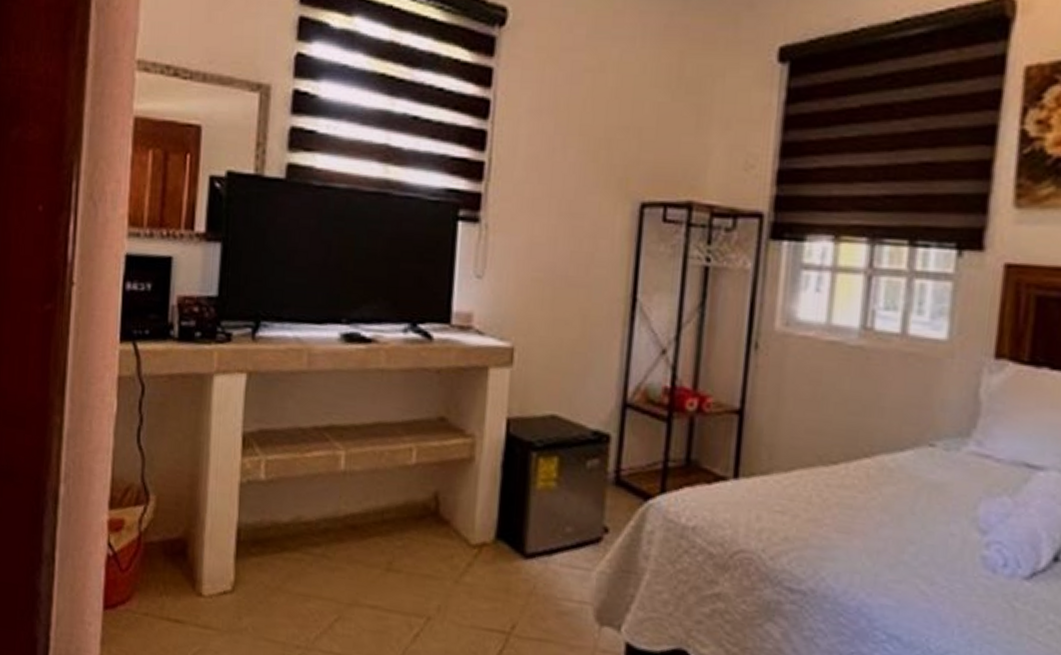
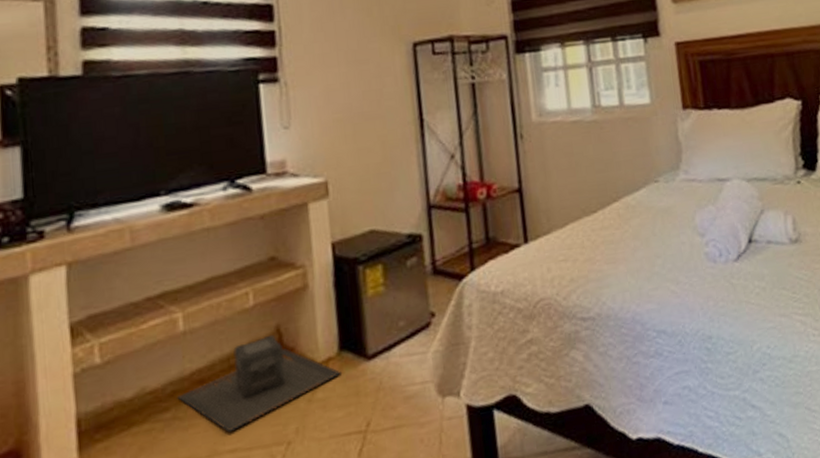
luggage: none [328,500,494,588] -> present [177,334,341,433]

